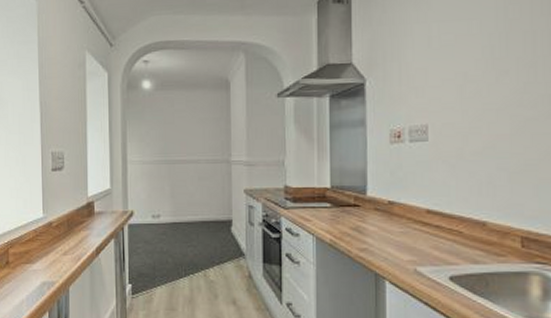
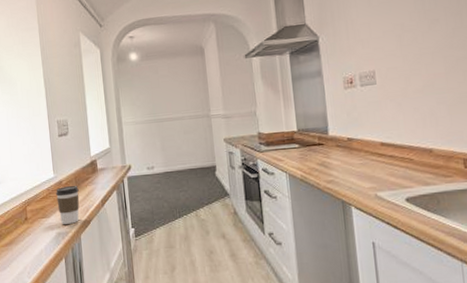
coffee cup: none [43,228,71,273] -> present [55,185,80,224]

